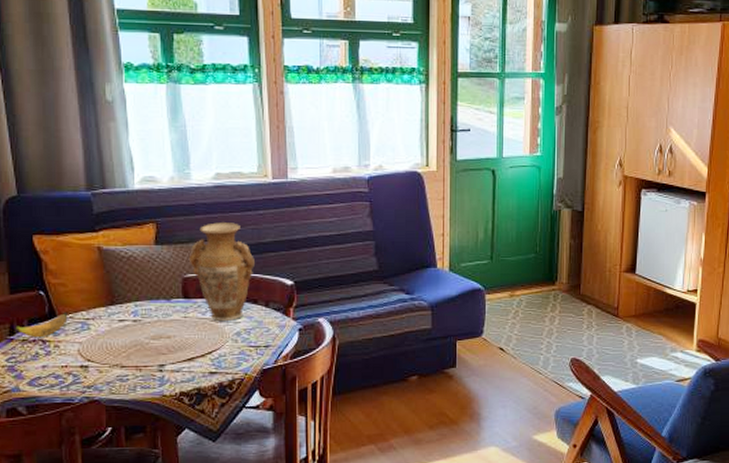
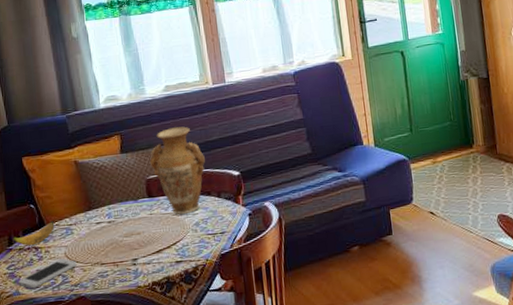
smartphone: none [19,356,92,385] -> present [18,258,77,288]

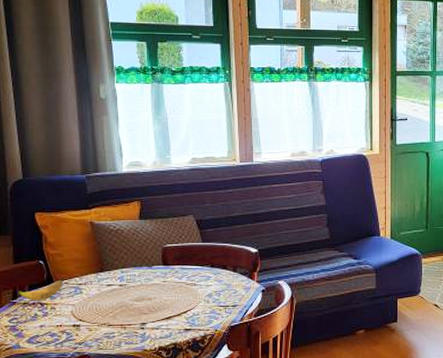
smartphone: present [18,258,77,288] -> none [20,316,83,342]
vase: present [149,126,205,215] -> none [168,200,224,285]

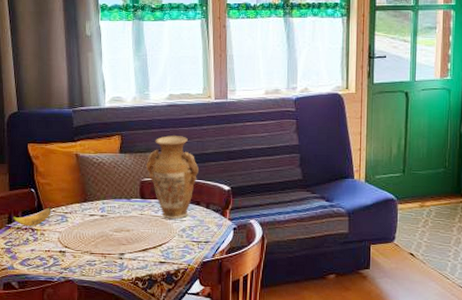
vase: none [168,200,224,285] -> present [145,135,198,220]

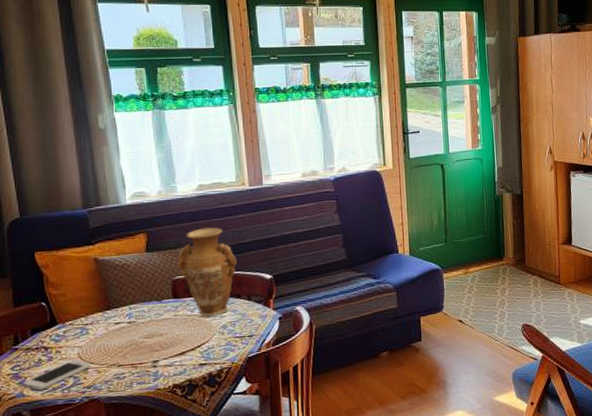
banana: present [12,206,52,227] -> none [19,319,68,346]
smartphone: none [14,242,68,265] -> present [23,359,91,390]

